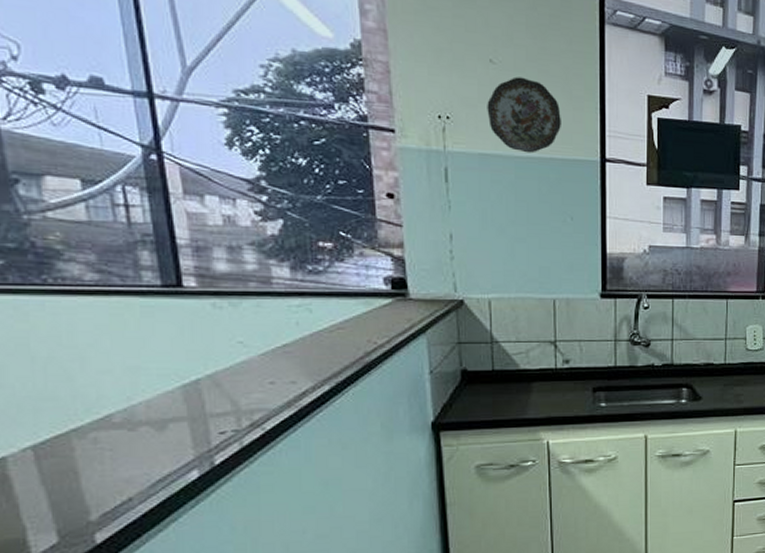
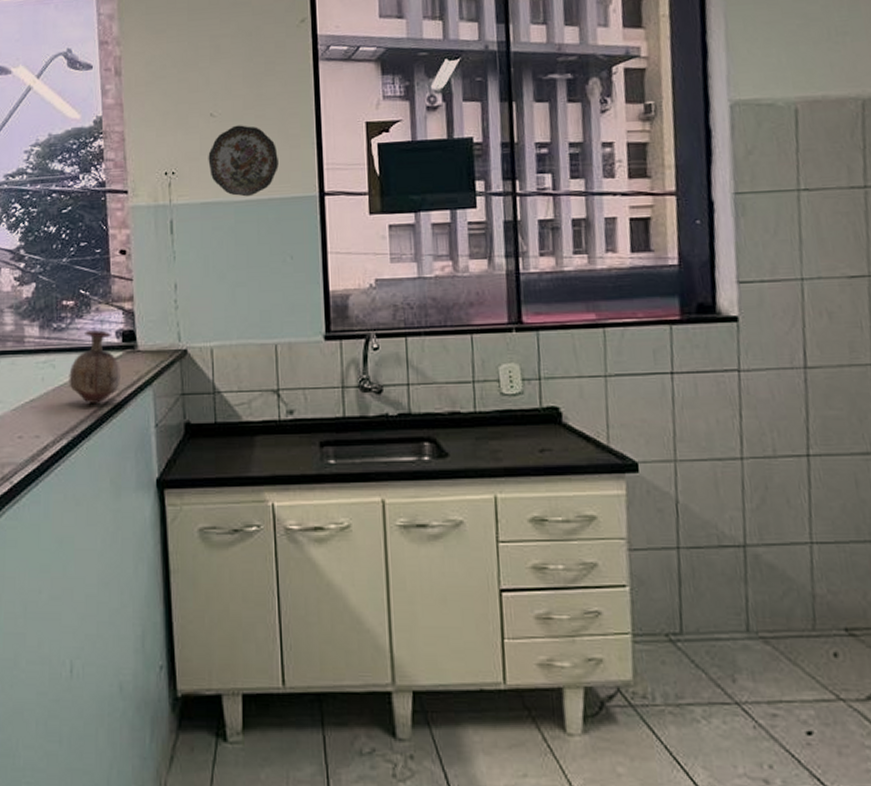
vase: none [329,275,390,350] -> present [69,330,121,403]

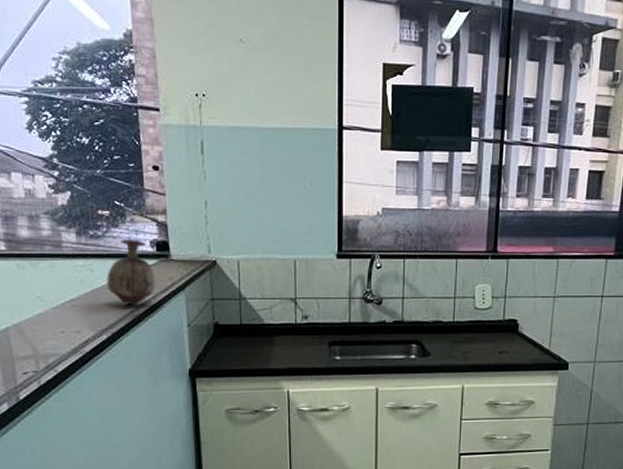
decorative plate: present [208,125,279,197] -> none [237,53,303,124]

